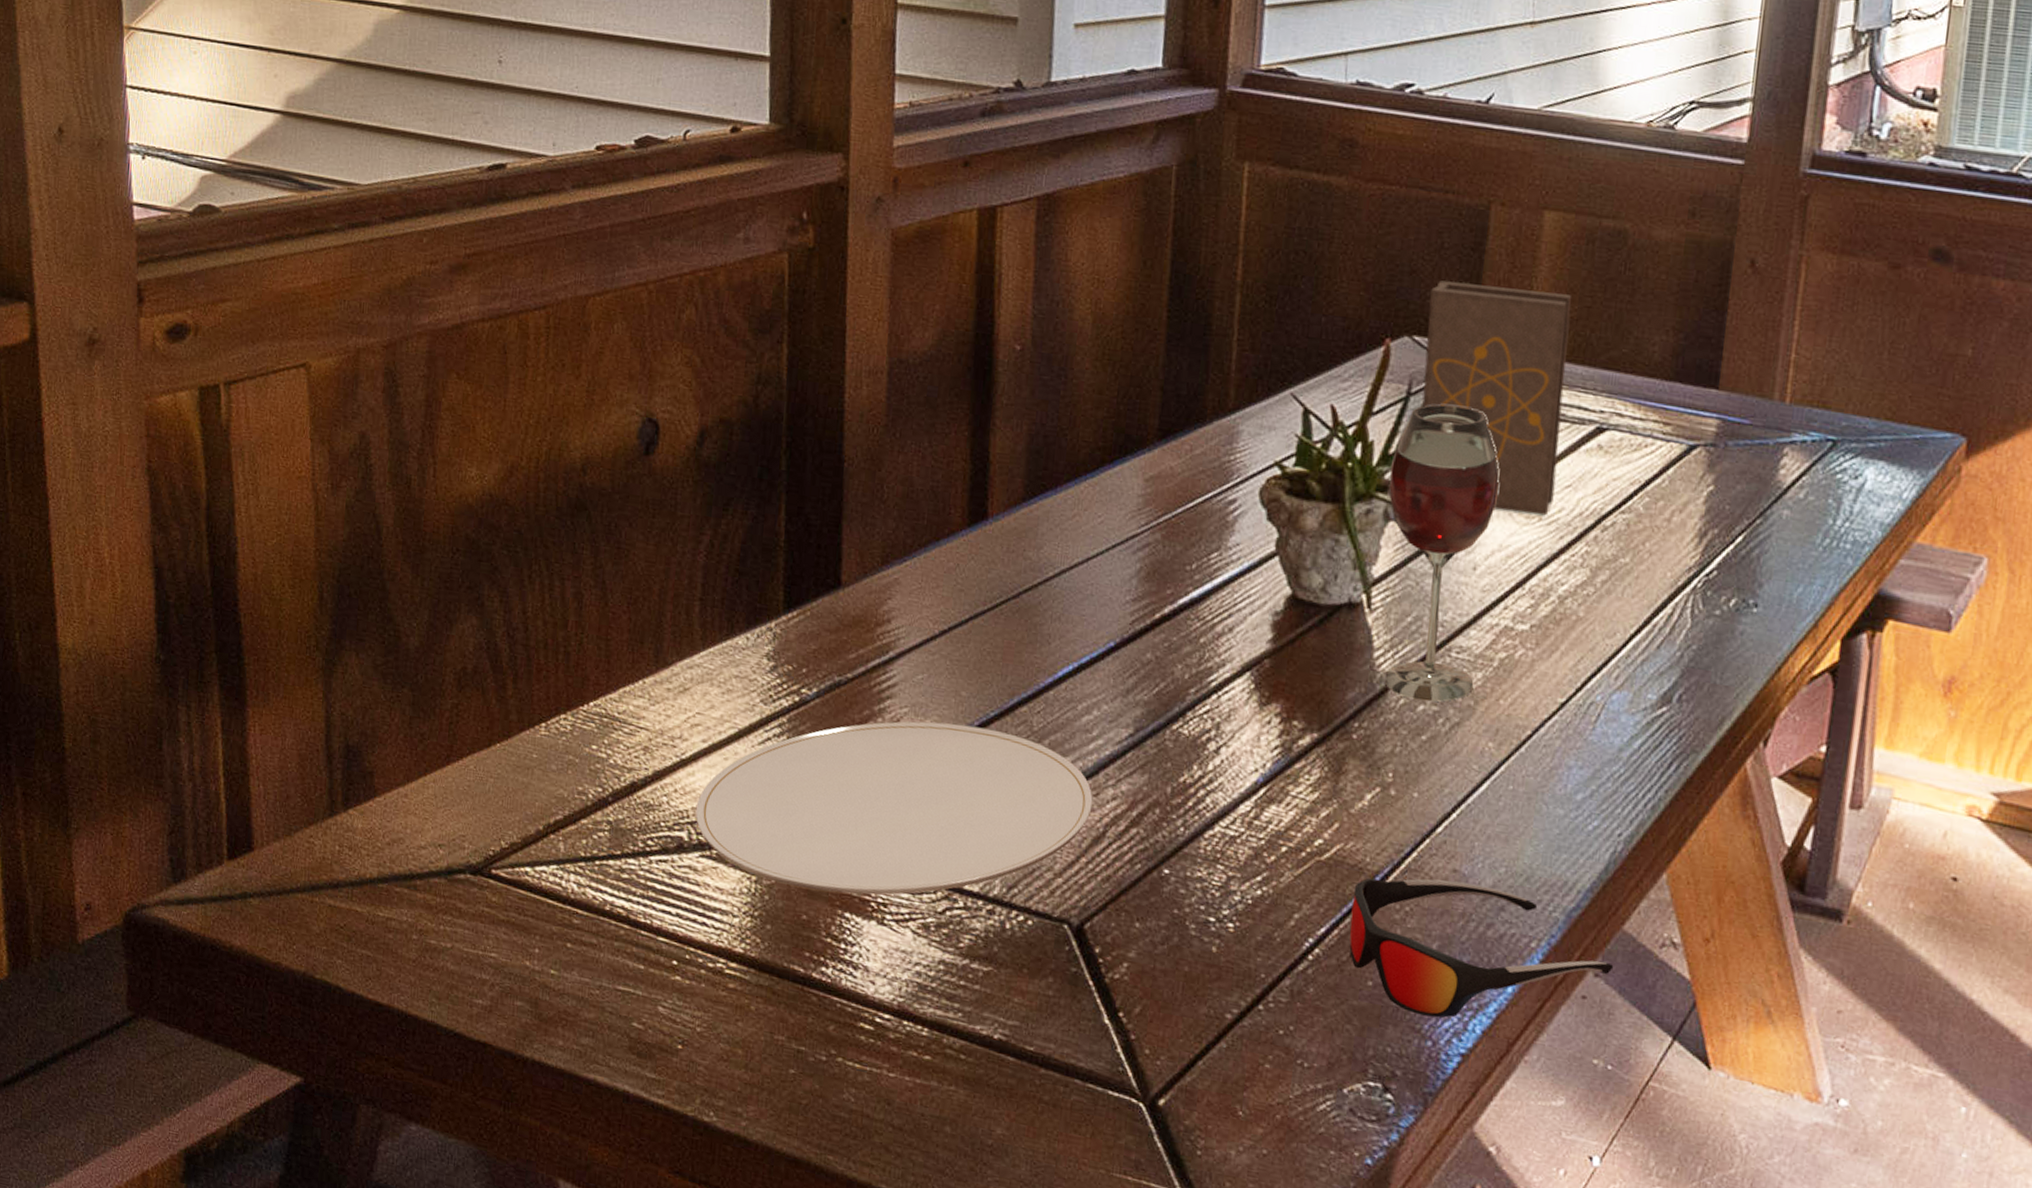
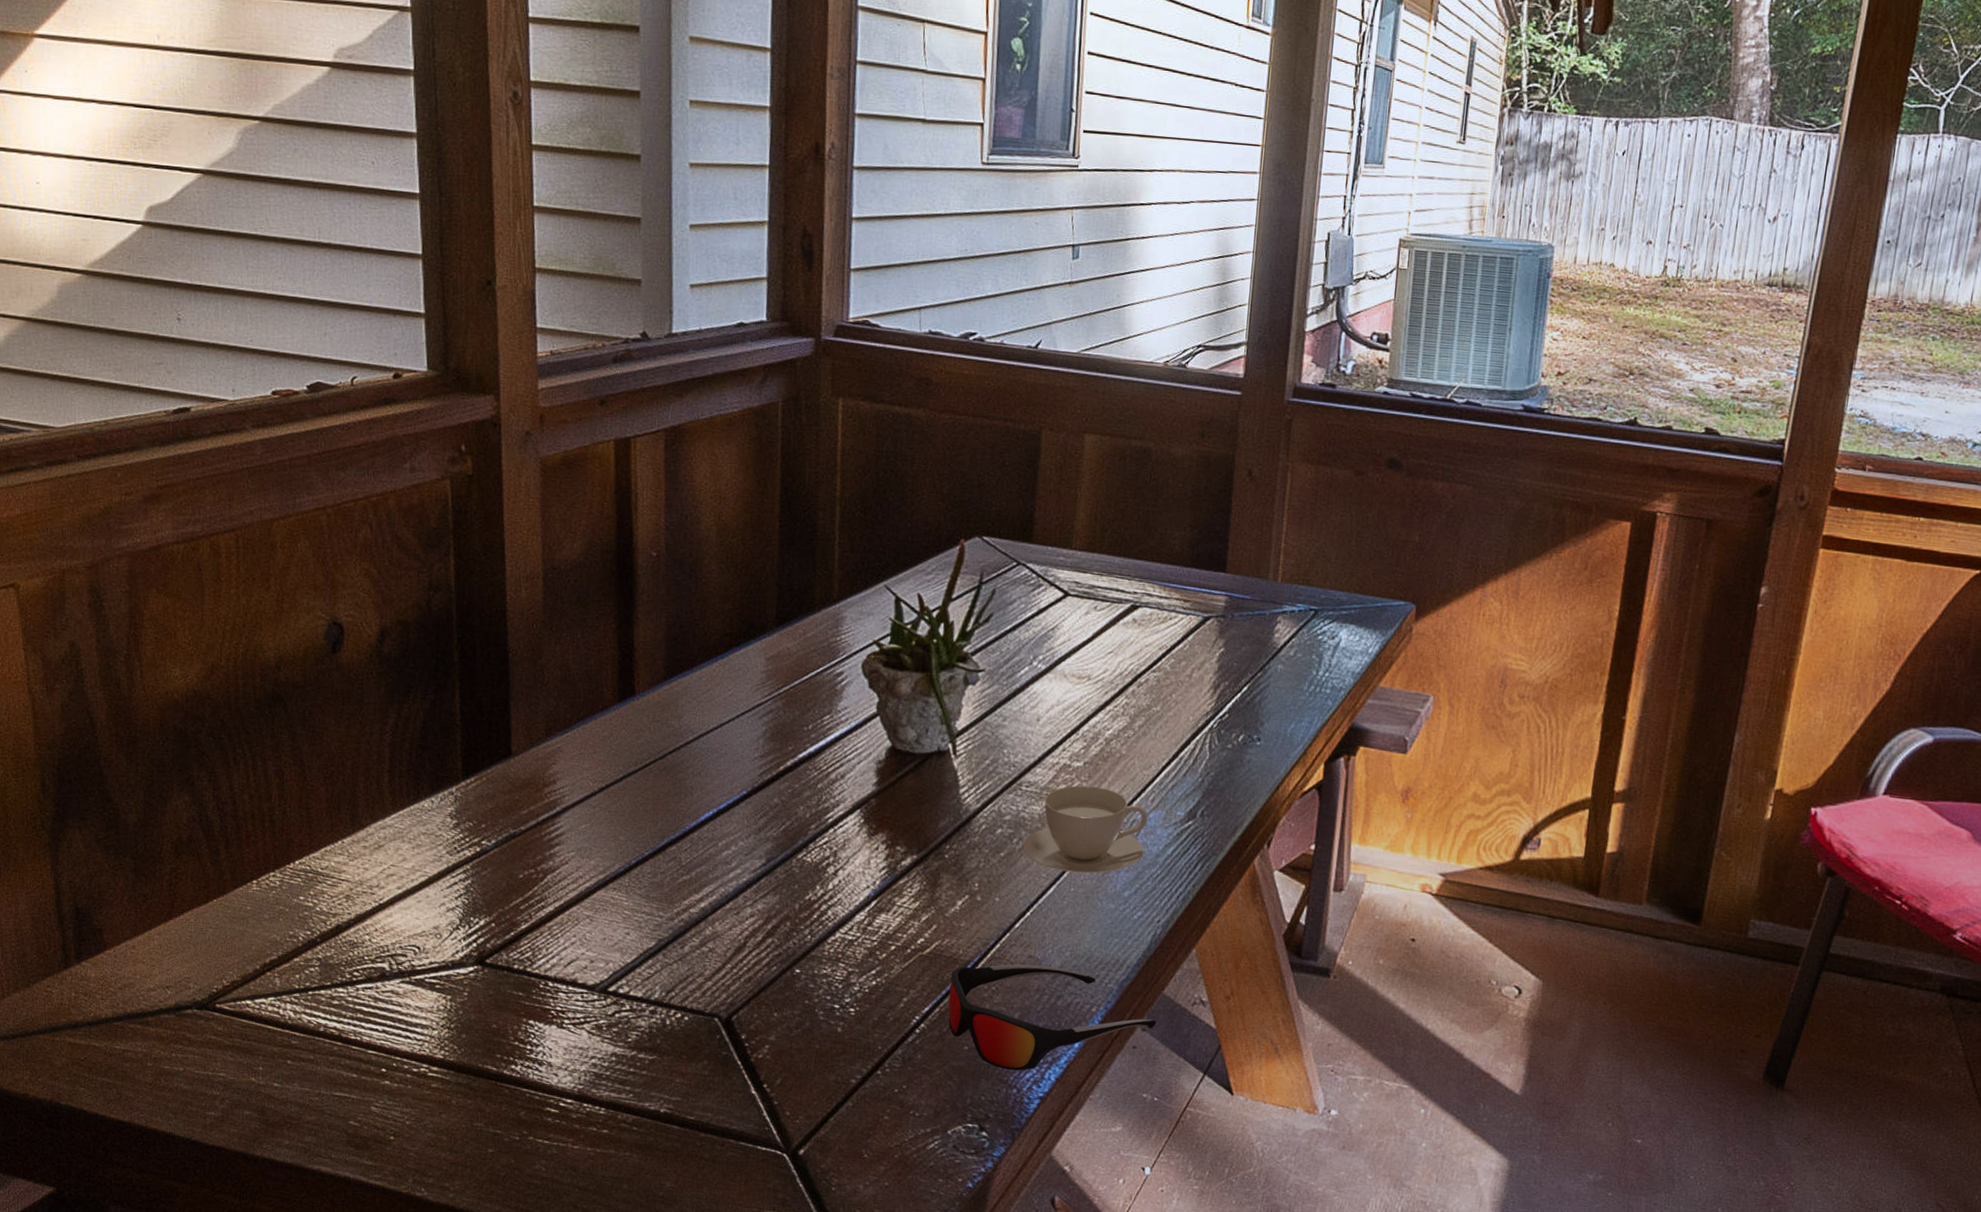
plate: present [695,721,1093,895] -> none [394,862,735,1005]
wineglass: present [1384,404,1500,702] -> none [967,590,1056,826]
book: present [1422,280,1572,516] -> none [992,491,1109,676]
teacup: none [1449,654,1610,769] -> present [1022,785,1148,874]

